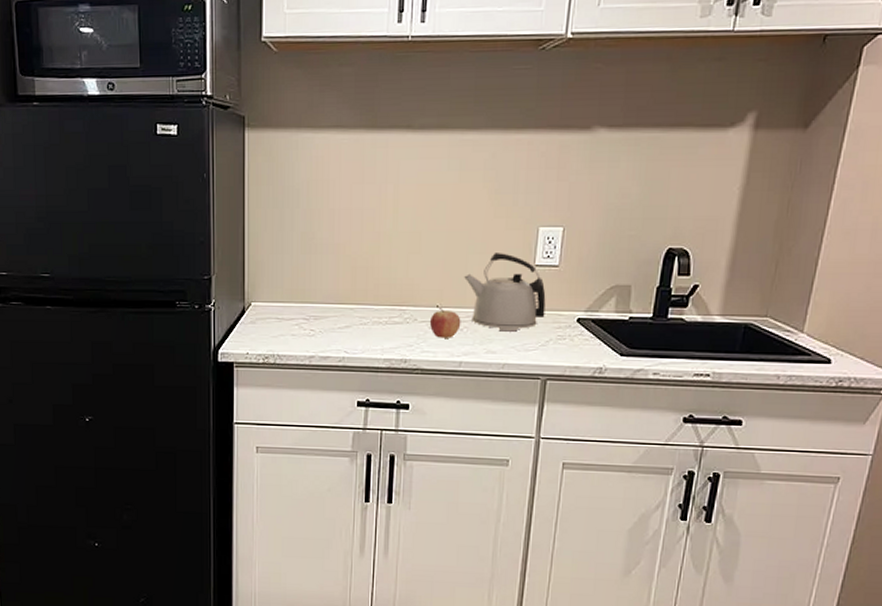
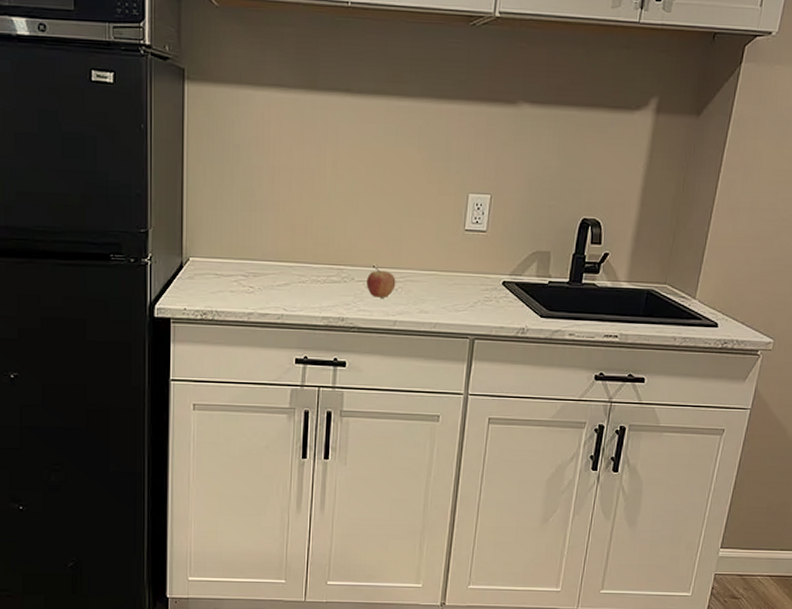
kettle: present [464,253,546,332] -> none [399,217,475,293]

